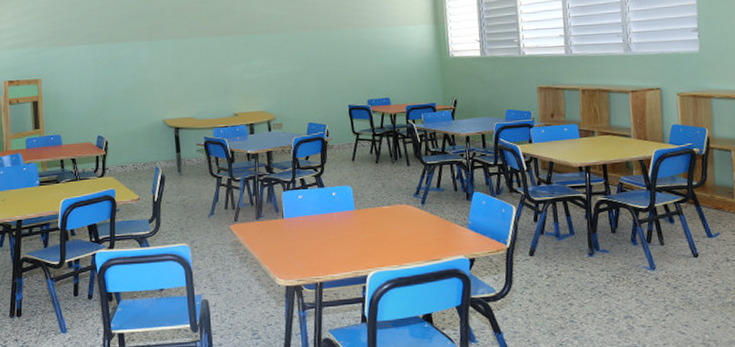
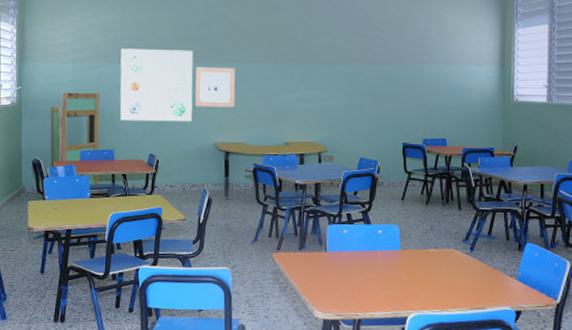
wall art: none [61,28,139,105] -> present [120,48,193,122]
wall art: none [138,44,181,85] -> present [195,66,236,107]

